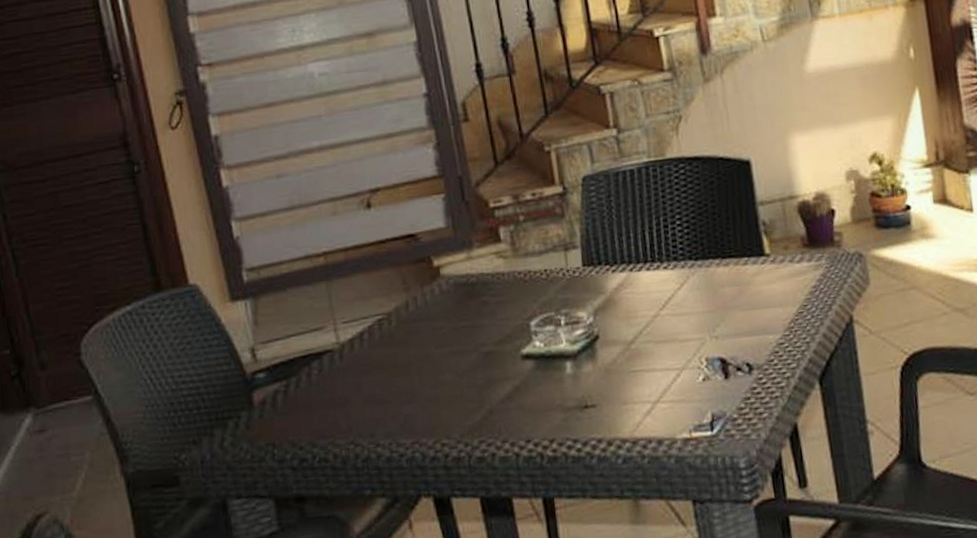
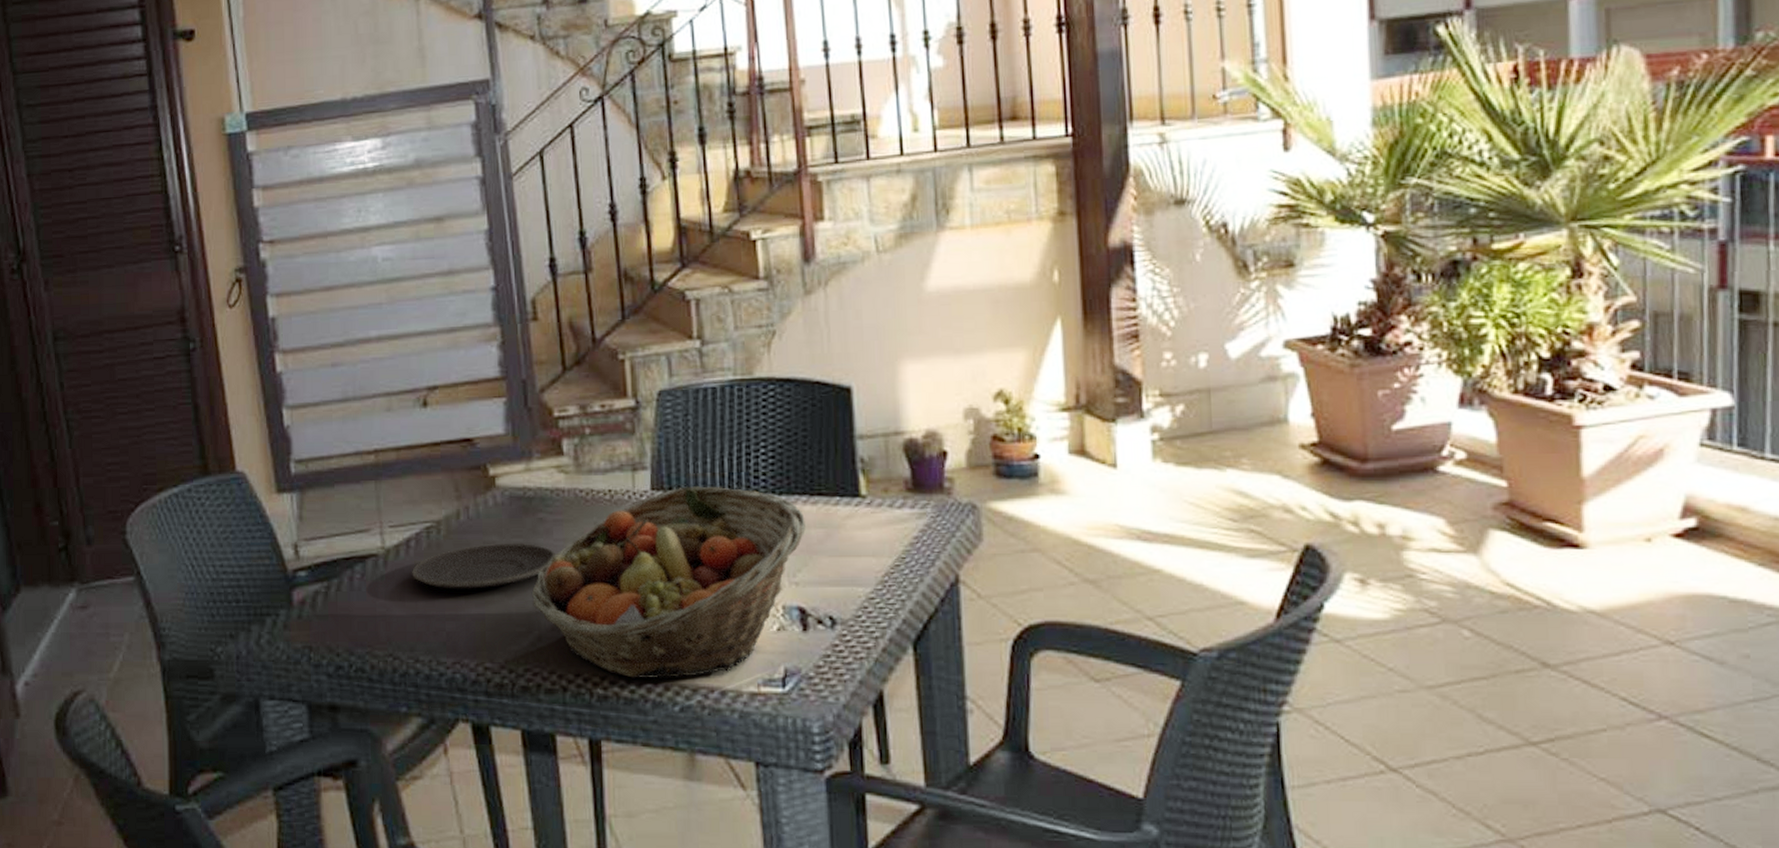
plate: none [366,325,501,375] -> present [411,542,556,589]
fruit basket: none [480,258,721,438] -> present [531,486,806,678]

